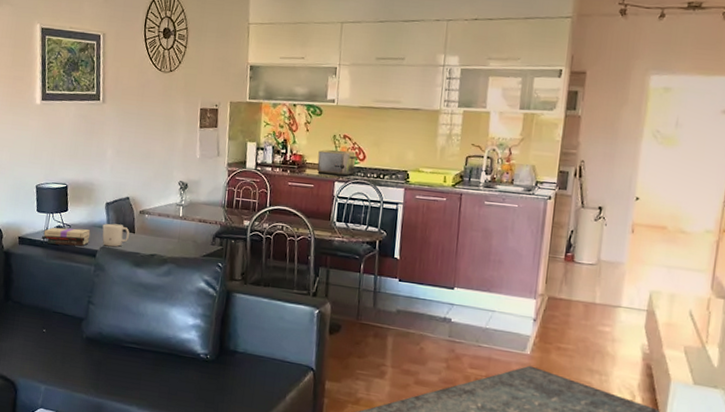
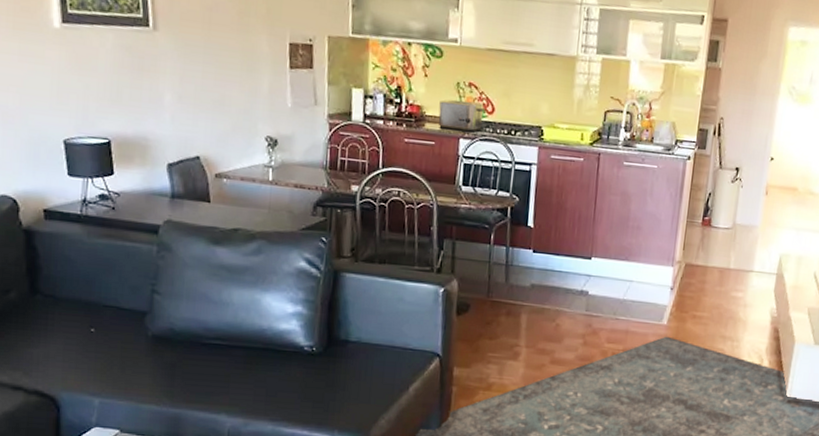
books: present [42,227,91,247] -> none [78,196,149,221]
mug: present [102,223,130,247] -> none [165,190,204,221]

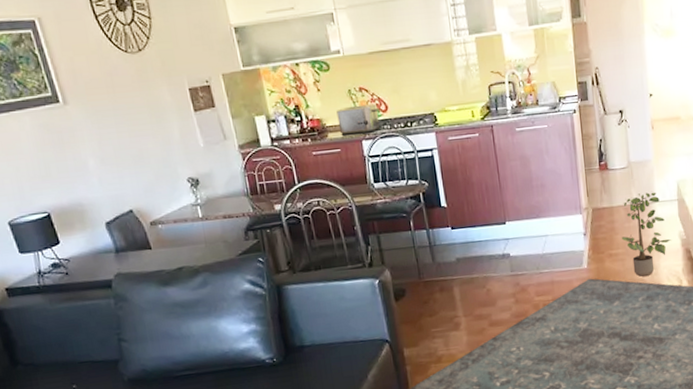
potted plant: none [709,258,761,347] -> present [621,192,671,277]

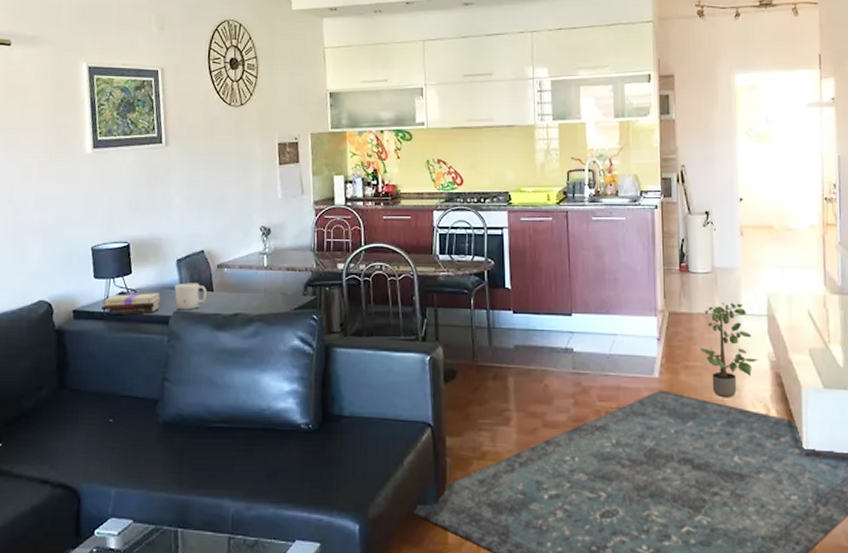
books: none [36,258,99,288] -> present [102,293,161,316]
mug: none [109,243,147,273] -> present [174,283,208,310]
toaster: present [336,103,381,137] -> none [412,176,453,205]

